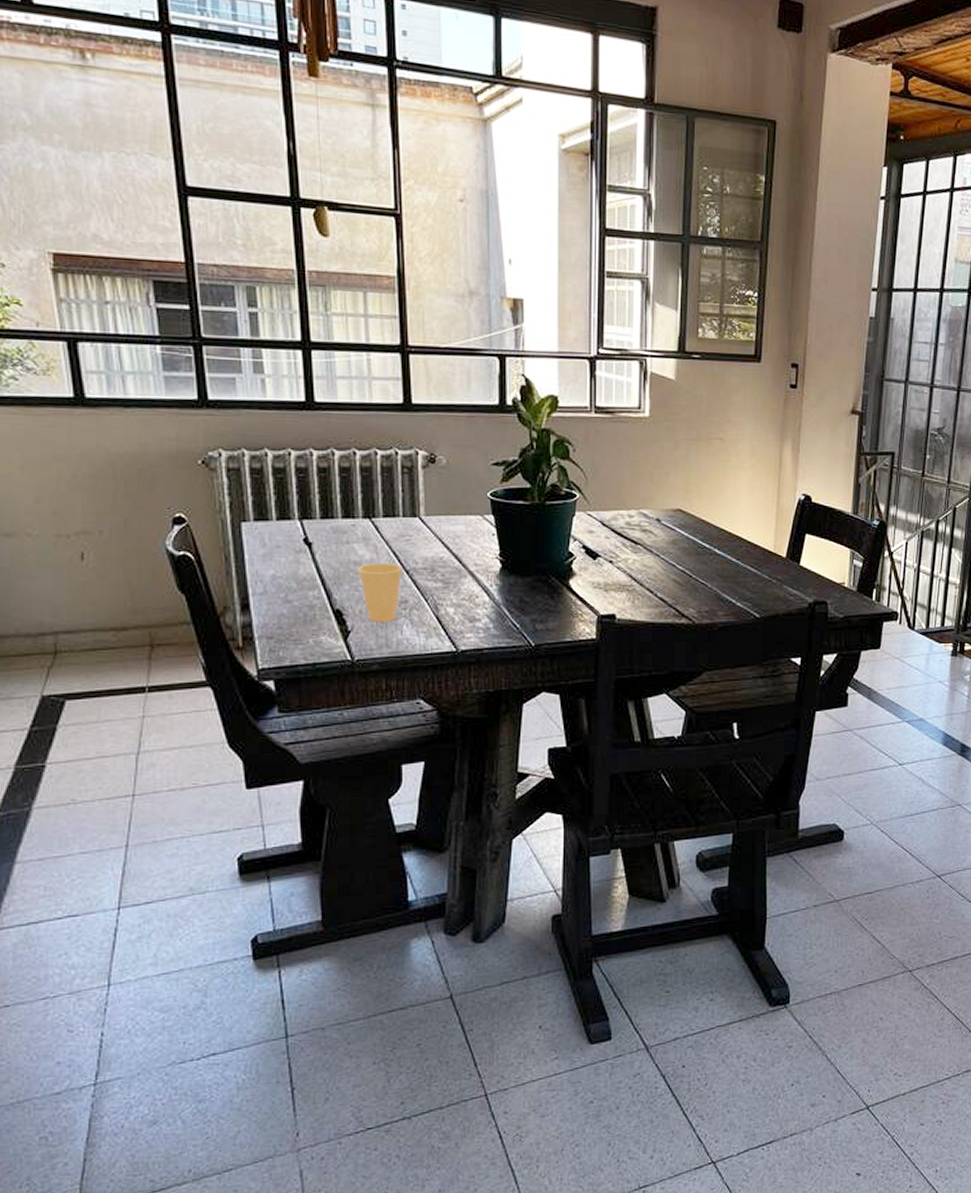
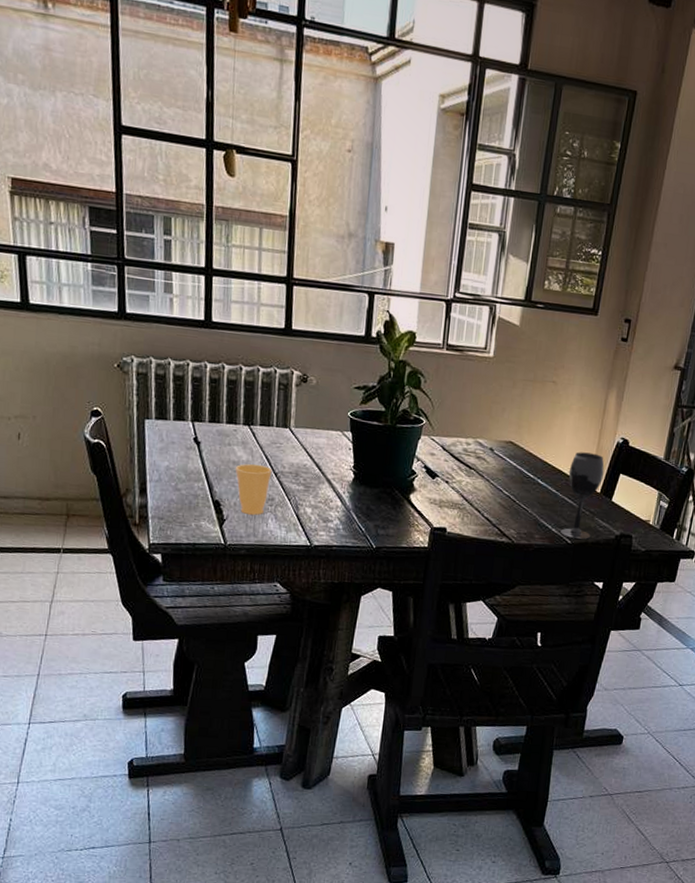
wine glass: none [747,514,787,612] -> present [560,452,605,540]

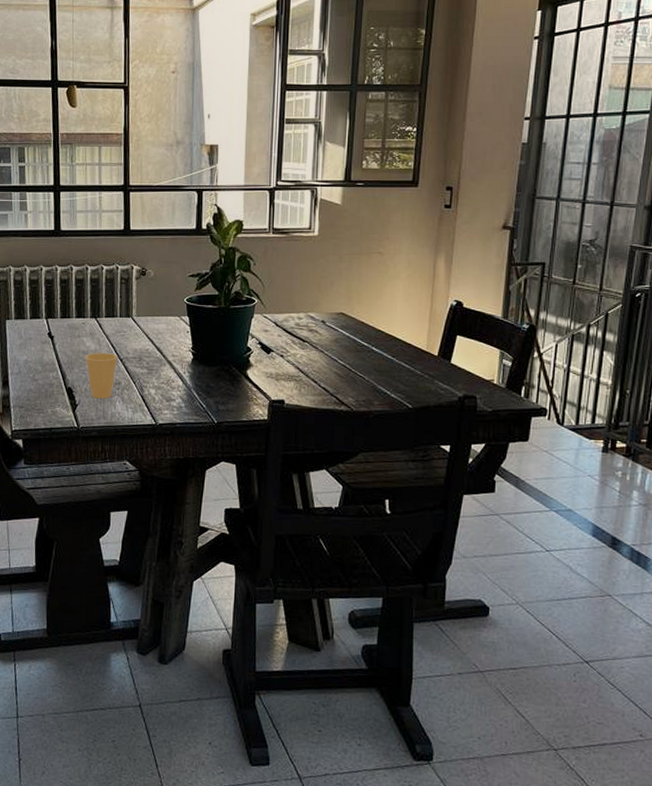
wine glass: present [560,452,605,540] -> none [400,317,440,404]

